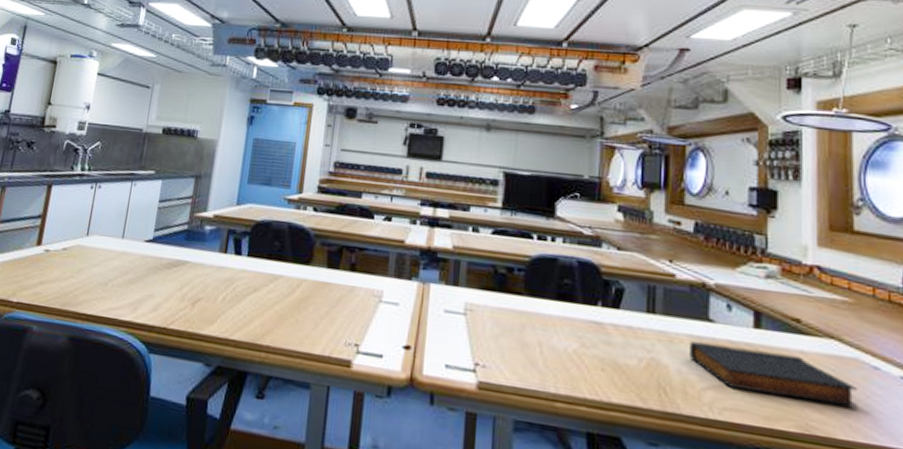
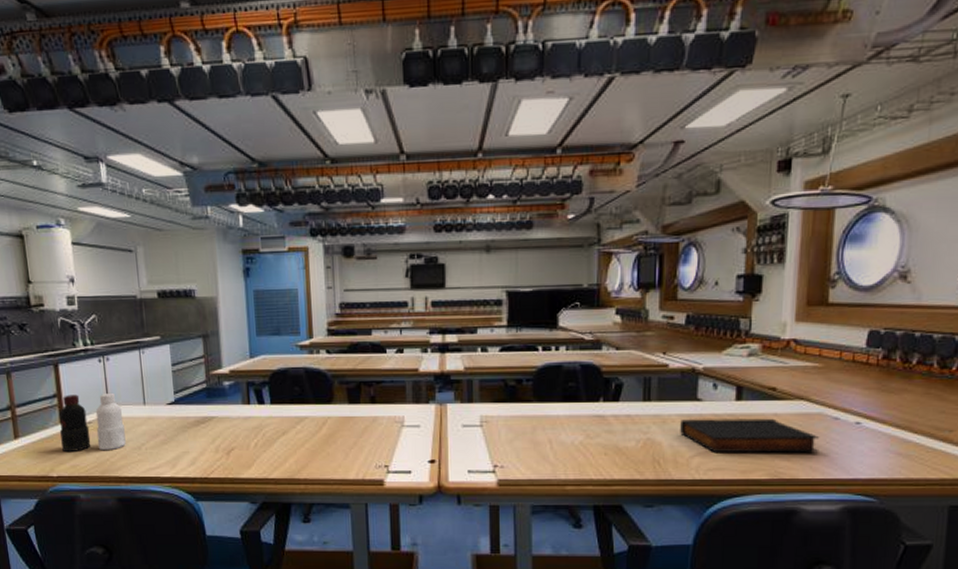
bottle: none [30,217,100,282] -> present [59,392,126,453]

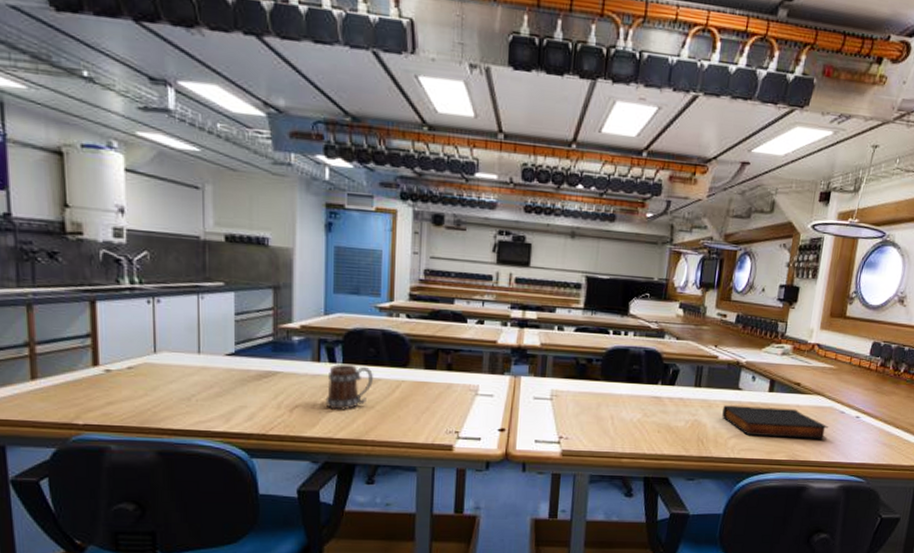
bottle: present [59,392,126,453] -> none [91,335,173,400]
mug: none [258,404,300,450] -> present [325,364,373,410]

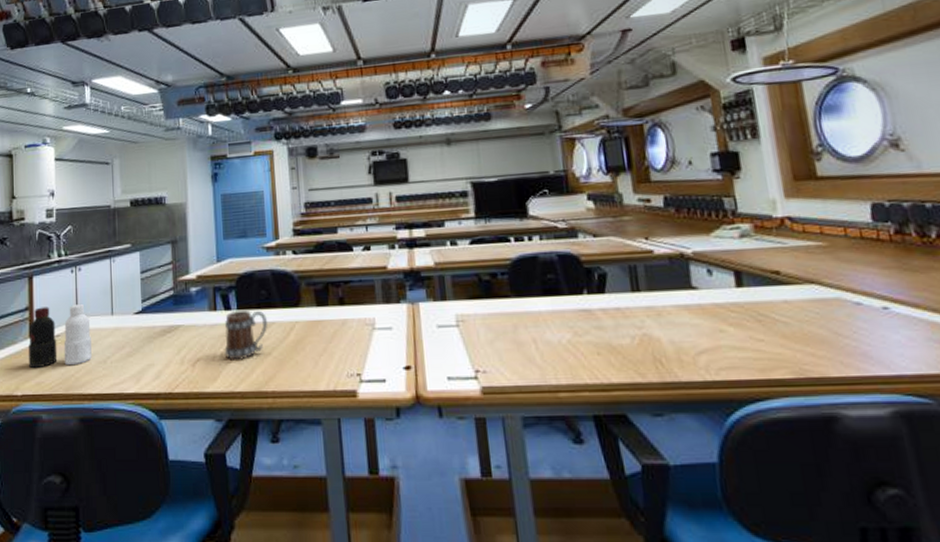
bottle: none [91,335,173,400] -> present [28,303,92,369]
book: present [722,405,829,440] -> none [677,306,848,349]

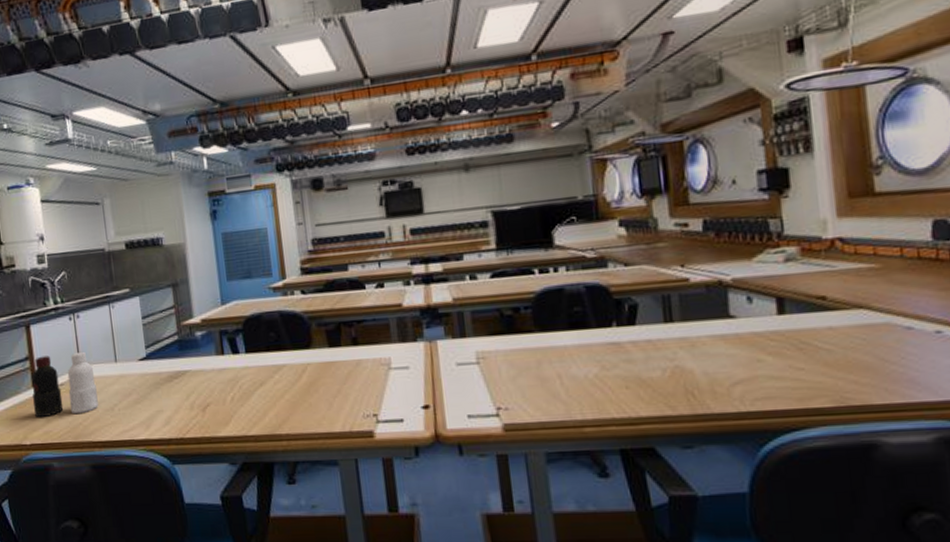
mug: present [224,309,267,360] -> none [234,353,278,404]

